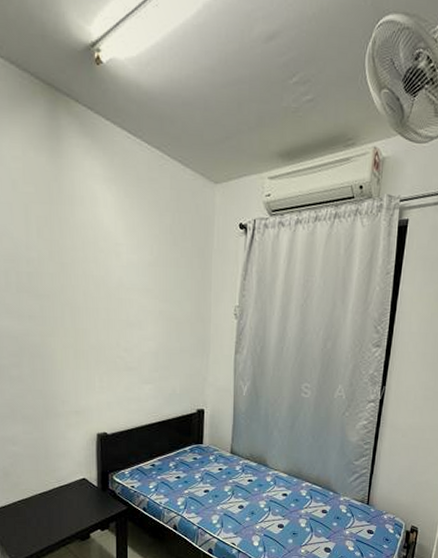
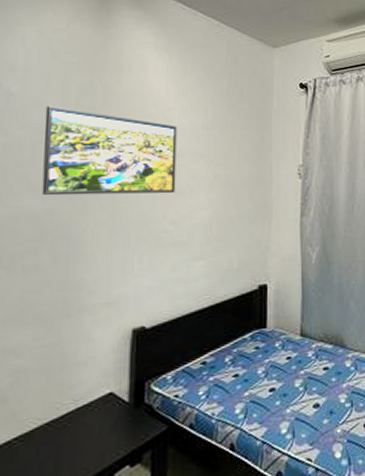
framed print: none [12,235,127,325] -> present [41,106,177,196]

